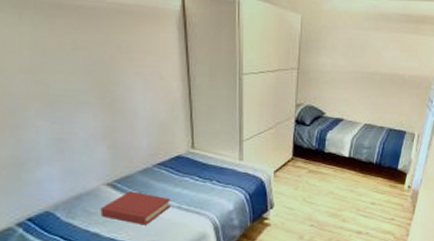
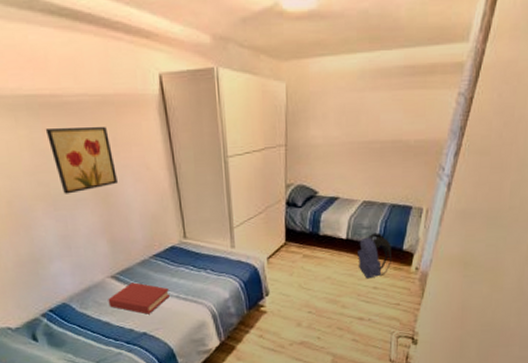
wall art: none [52,29,127,96] -> present [45,127,118,194]
backpack: none [358,153,389,195] -> present [358,232,393,279]

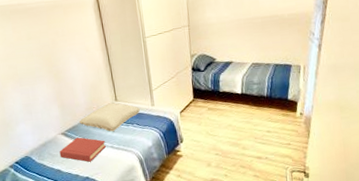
wall art: present [45,127,118,194] -> none [14,23,65,74]
pillow: none [135,240,216,278] -> present [79,102,140,132]
backpack: present [358,232,393,279] -> none [251,87,280,125]

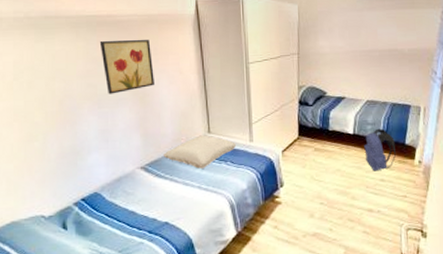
wall art: none [14,23,65,74] -> present [99,40,154,94]
hardback book: present [59,137,106,162] -> none [136,173,192,204]
backpack: none [251,87,280,125] -> present [364,128,397,172]

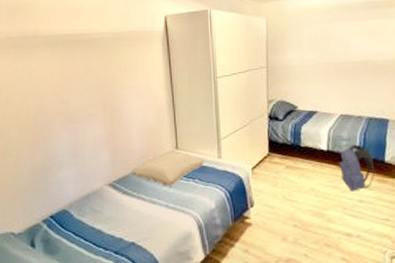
wall art: present [99,40,154,94] -> none [73,56,124,110]

